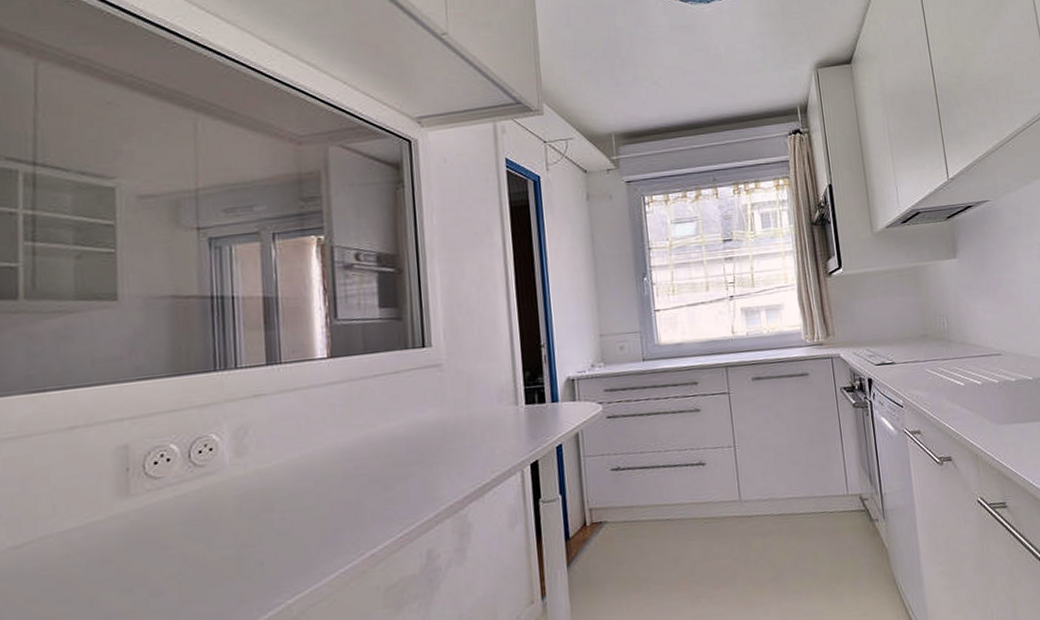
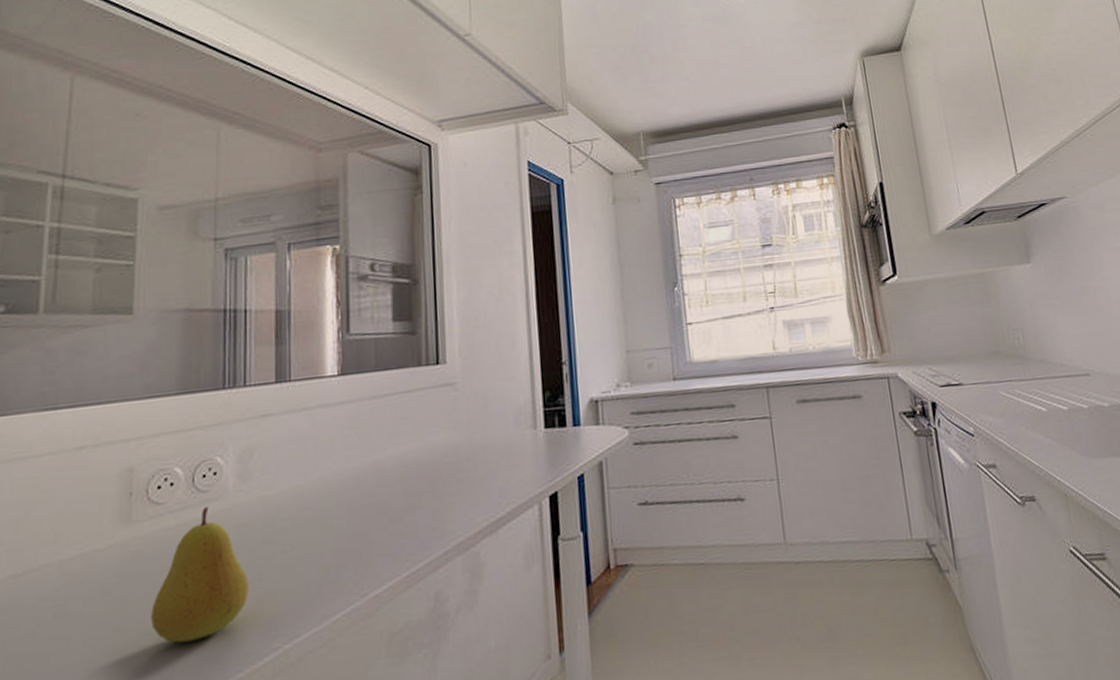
fruit: none [155,480,250,603] -> present [151,507,248,643]

